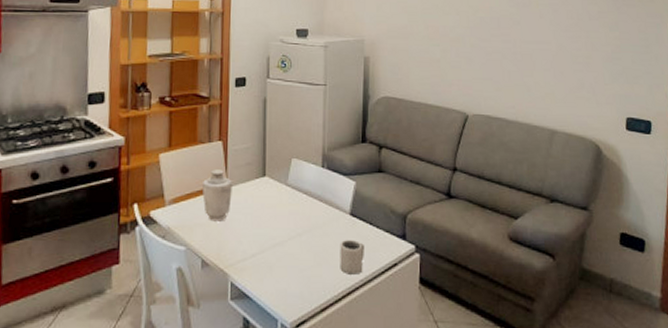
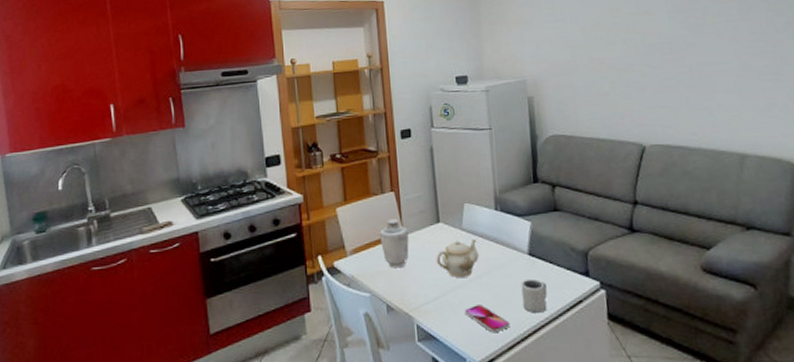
teapot: none [258,196,301,236] -> present [436,239,479,279]
smartphone: none [281,264,325,294] -> present [465,305,510,333]

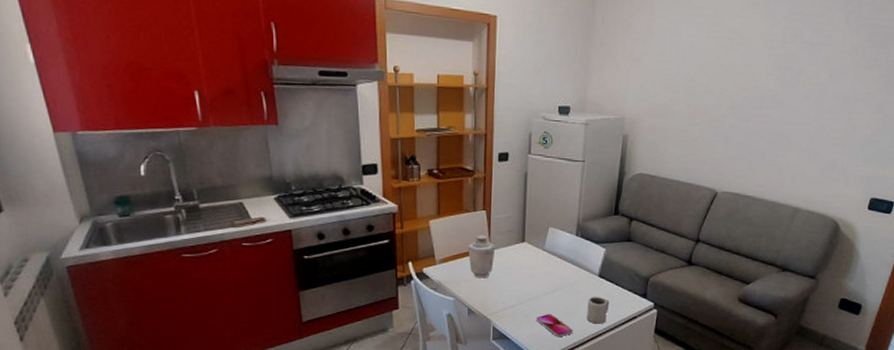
teapot: present [436,239,479,279] -> none [517,259,556,292]

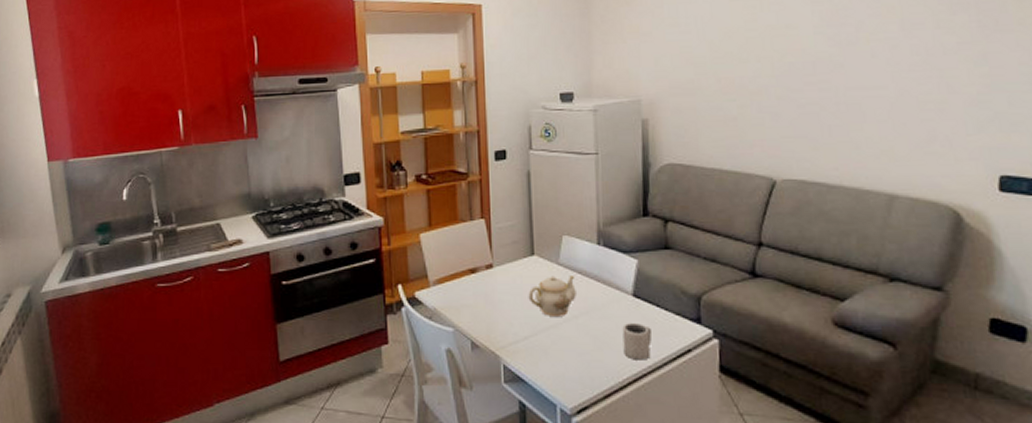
vase: present [468,235,495,279] -> none [467,249,499,303]
teapot: none [517,259,556,292] -> present [528,276,576,318]
smartphone: present [536,314,573,338] -> none [557,347,608,379]

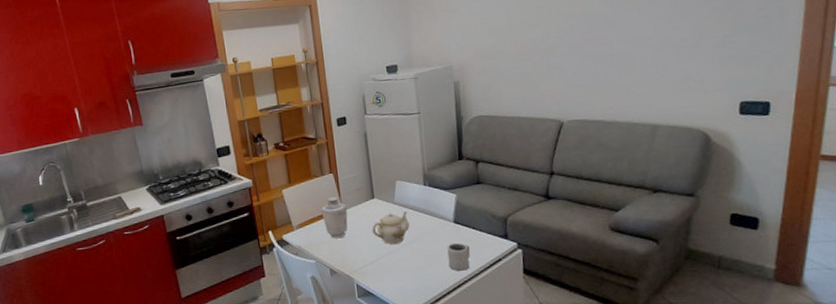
vase: none [467,249,499,303] -> present [322,197,348,239]

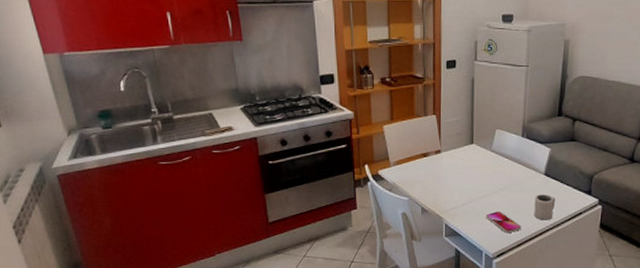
vase: present [322,197,348,239] -> none [420,138,445,179]
teapot: present [371,211,410,245] -> none [466,159,503,190]
smartphone: none [398,266,438,289] -> present [486,211,521,234]

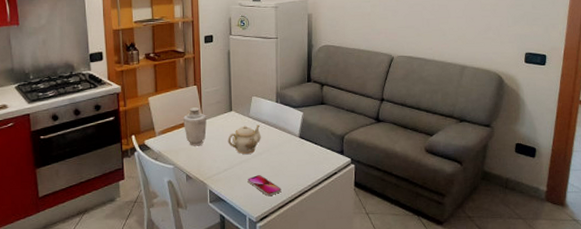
vase: none [420,138,445,179] -> present [184,107,207,146]
teapot: none [466,159,503,190] -> present [227,125,261,155]
cup: present [534,193,555,220] -> none [292,155,311,182]

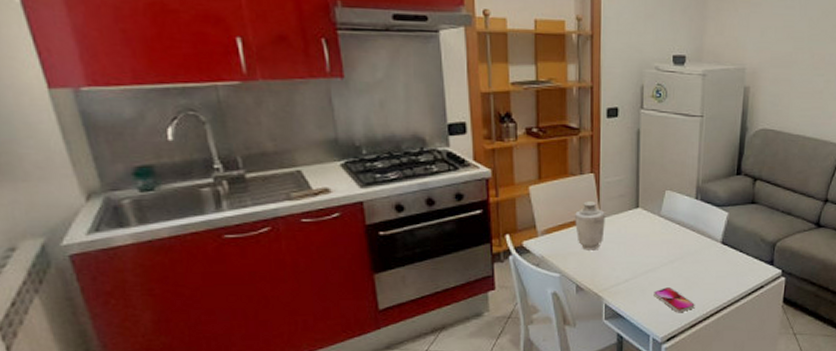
teapot: present [227,125,261,155] -> none [631,226,674,263]

